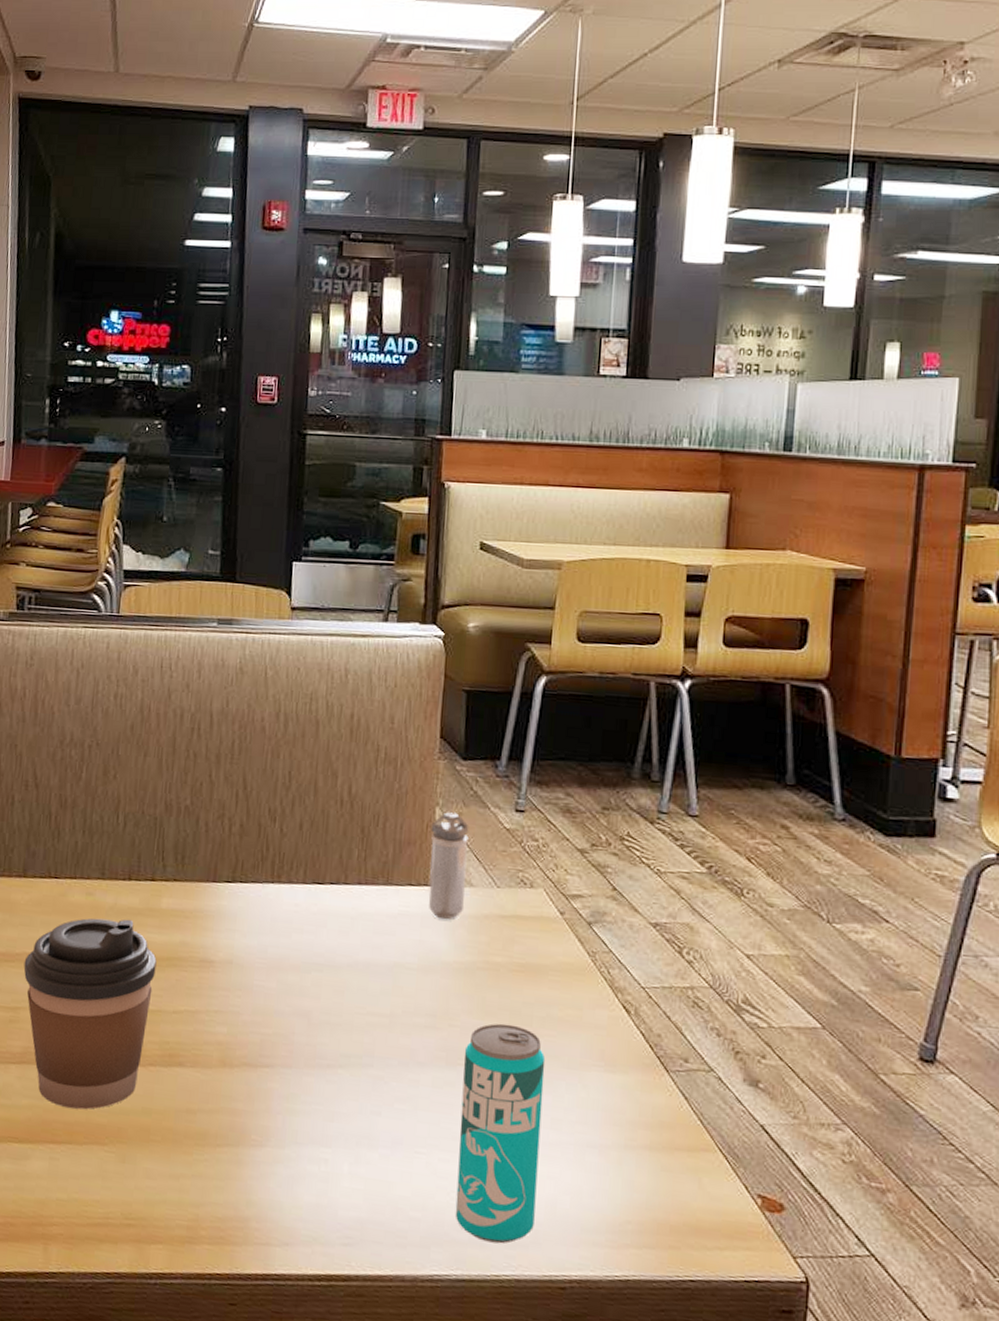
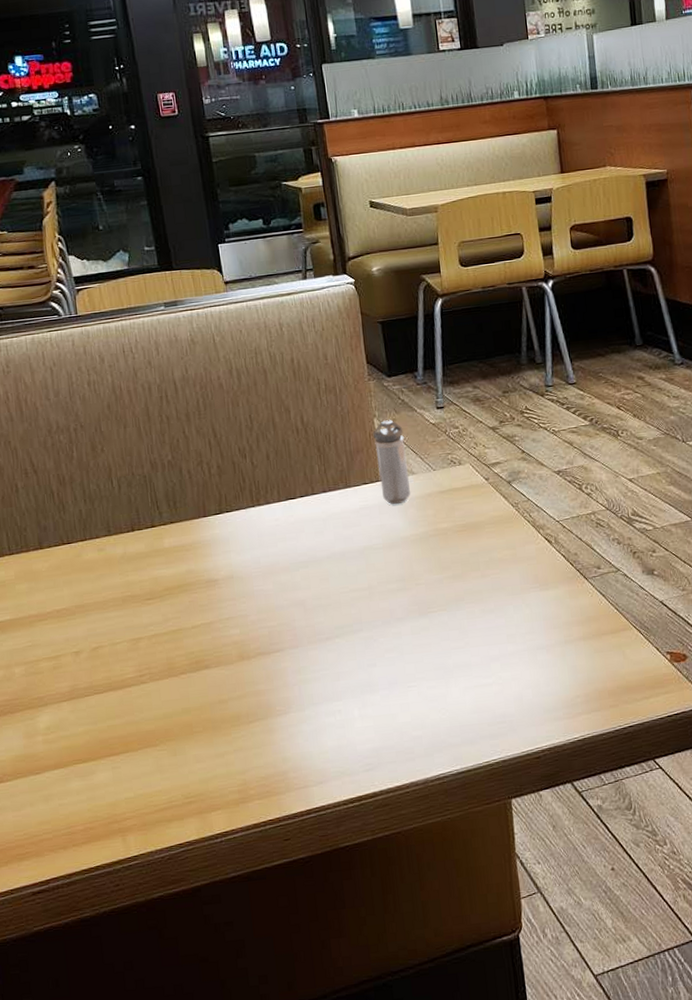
coffee cup: present [23,918,157,1110] -> none [56,562,174,725]
beverage can: present [455,1023,546,1244] -> none [431,572,509,739]

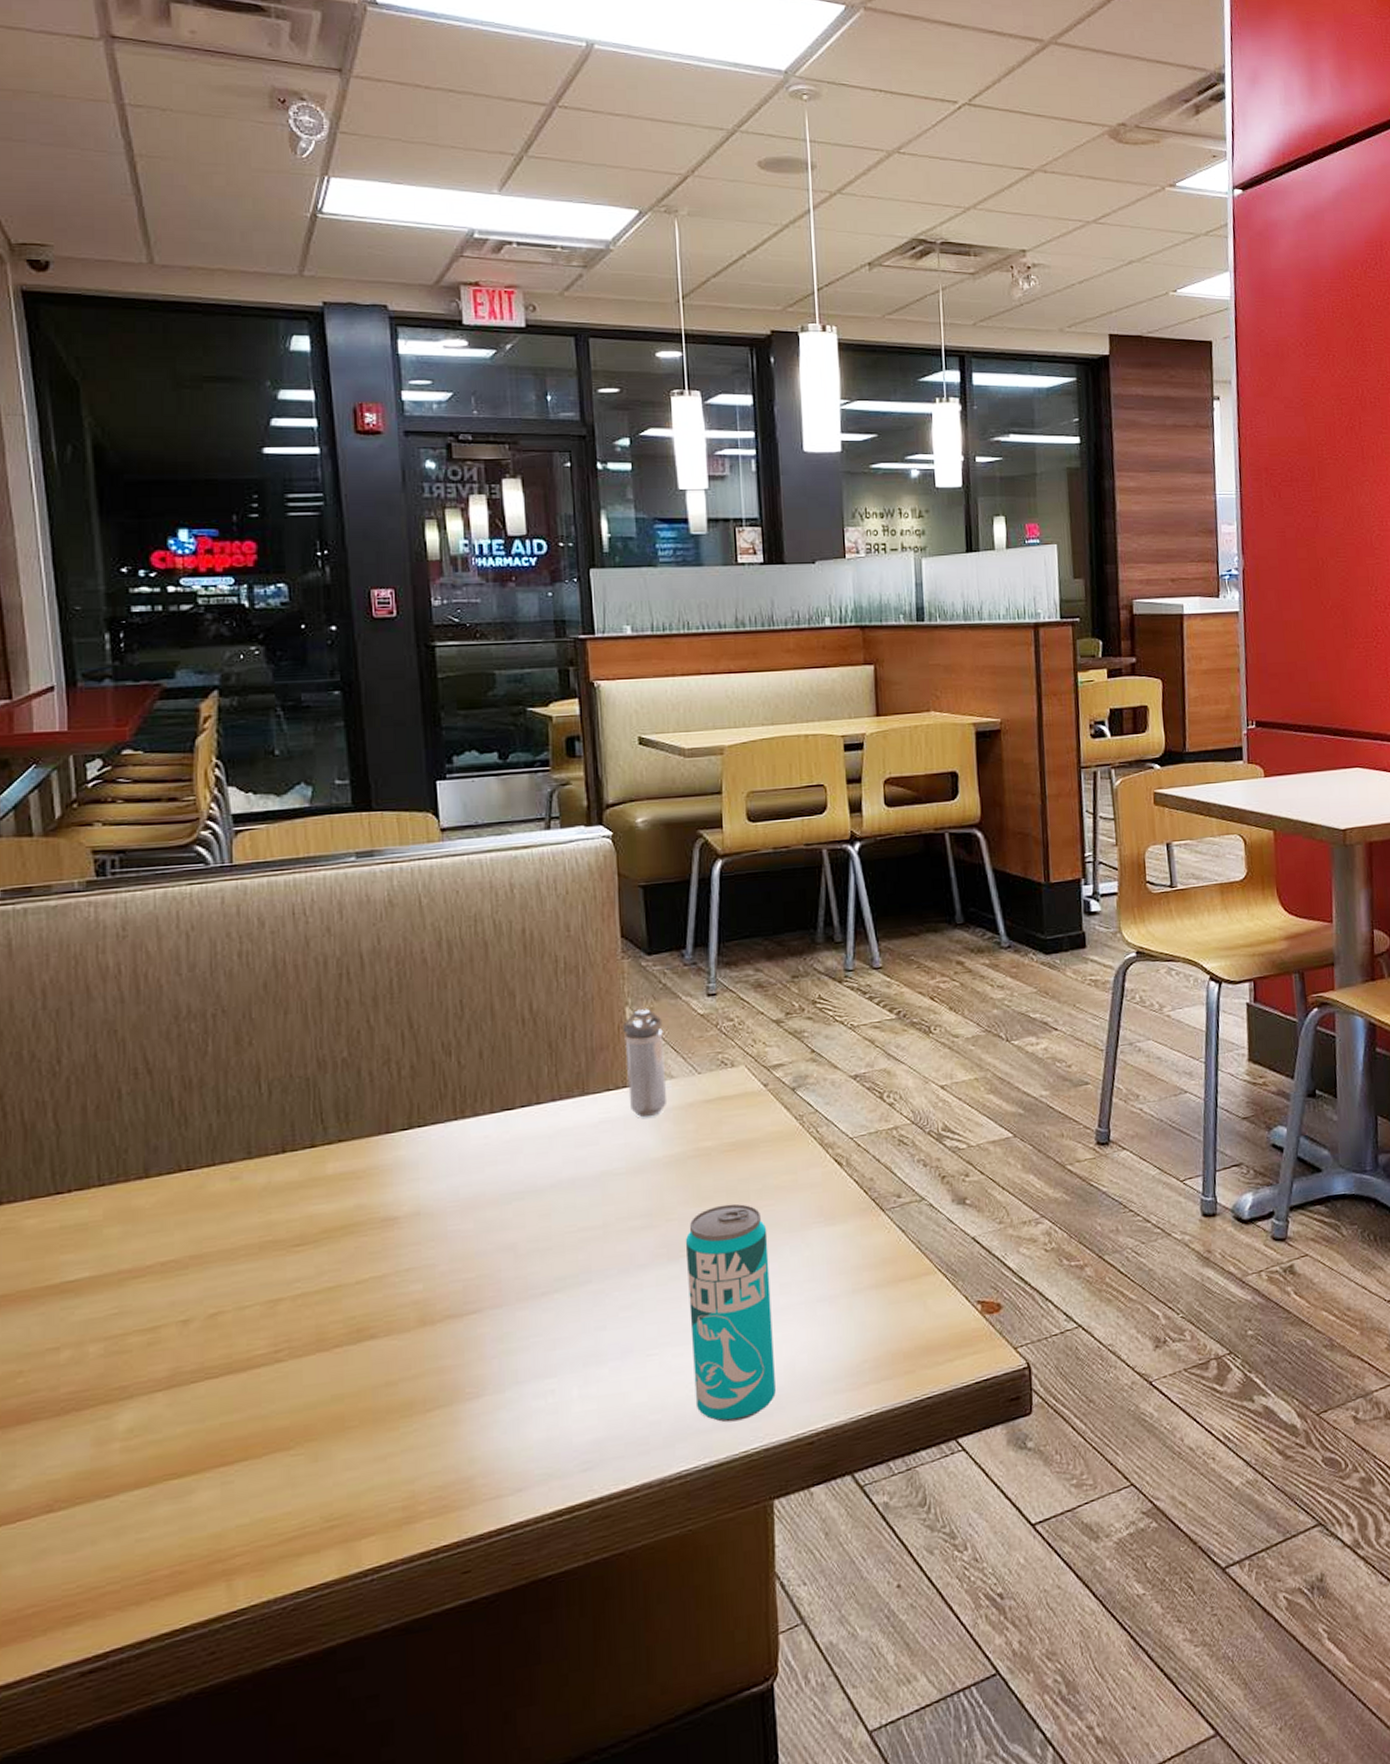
beverage can: none [431,572,509,739] -> present [685,1203,776,1423]

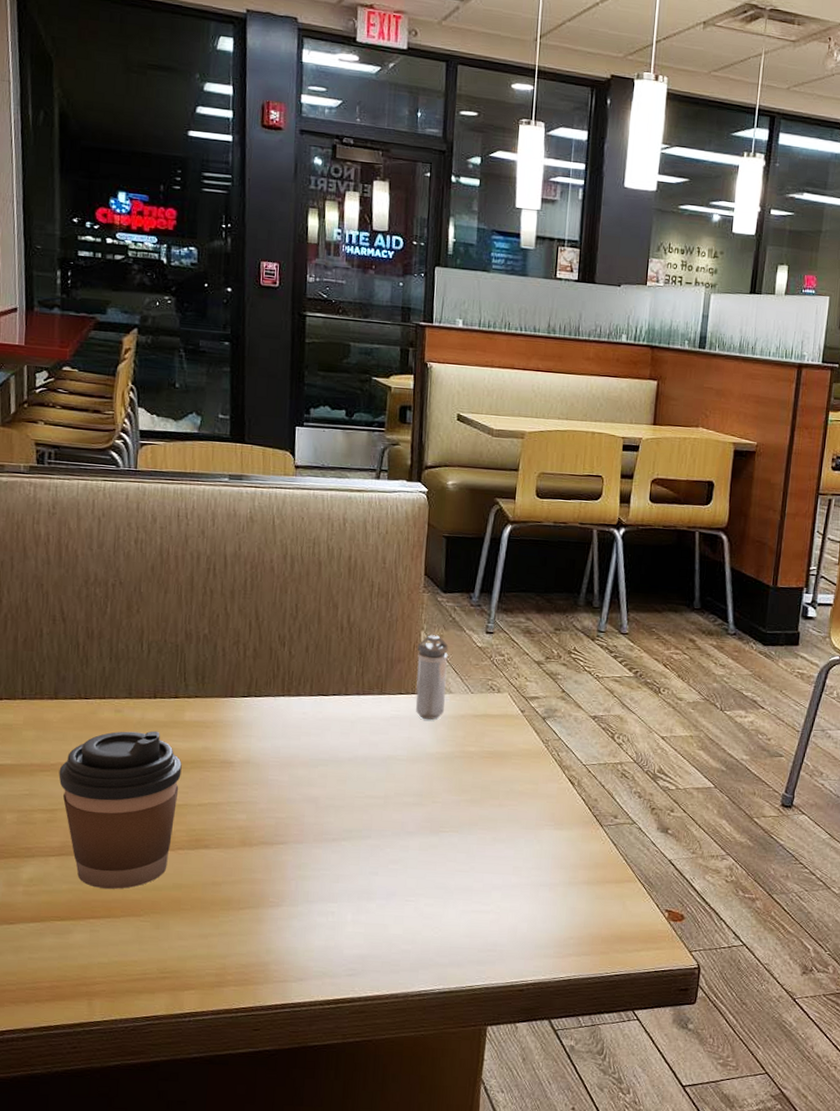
coffee cup: none [159,1195,329,1423] -> present [59,730,182,889]
beverage can: present [685,1203,776,1423] -> none [438,798,509,963]

